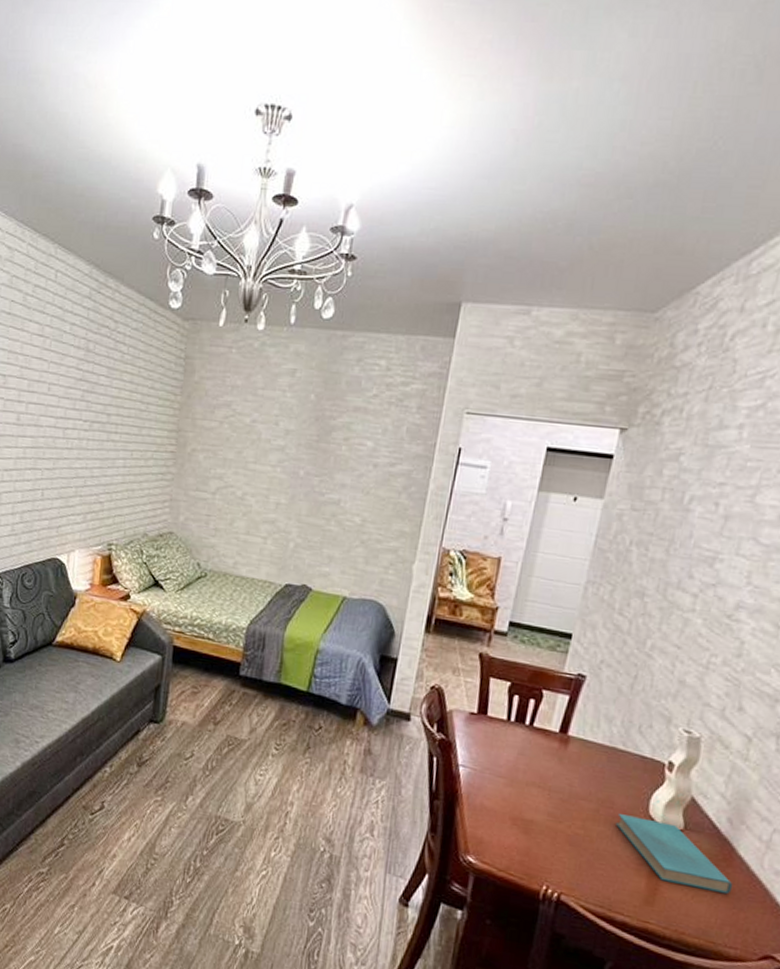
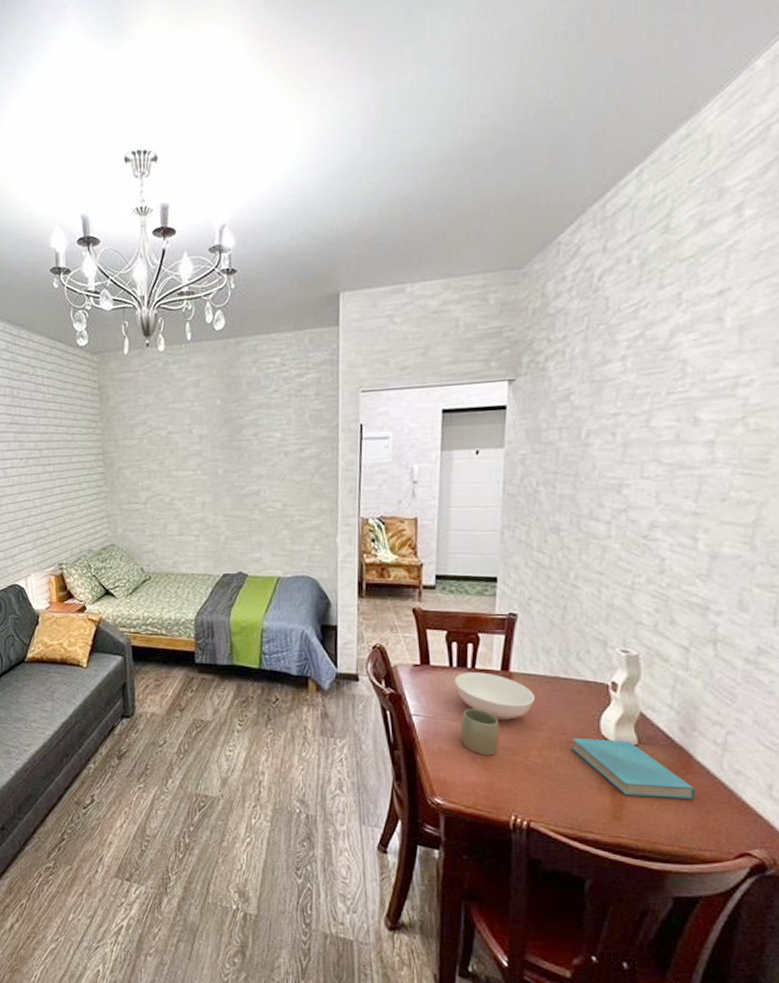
mug: none [505,767,548,820] -> present [461,709,500,756]
bowl: none [509,728,589,786] -> present [455,672,535,721]

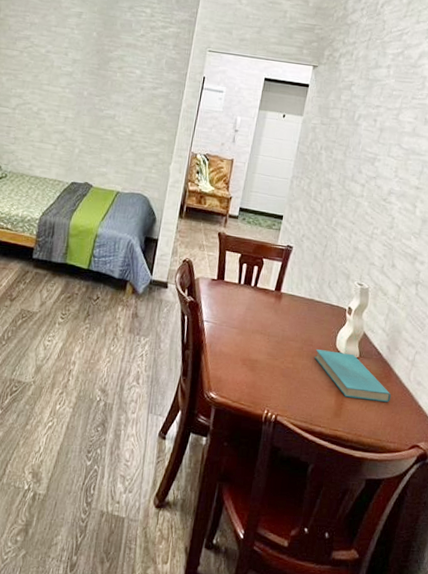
bowl: present [455,672,535,721] -> none [240,289,295,332]
mug: present [461,709,500,756] -> none [238,319,268,359]

